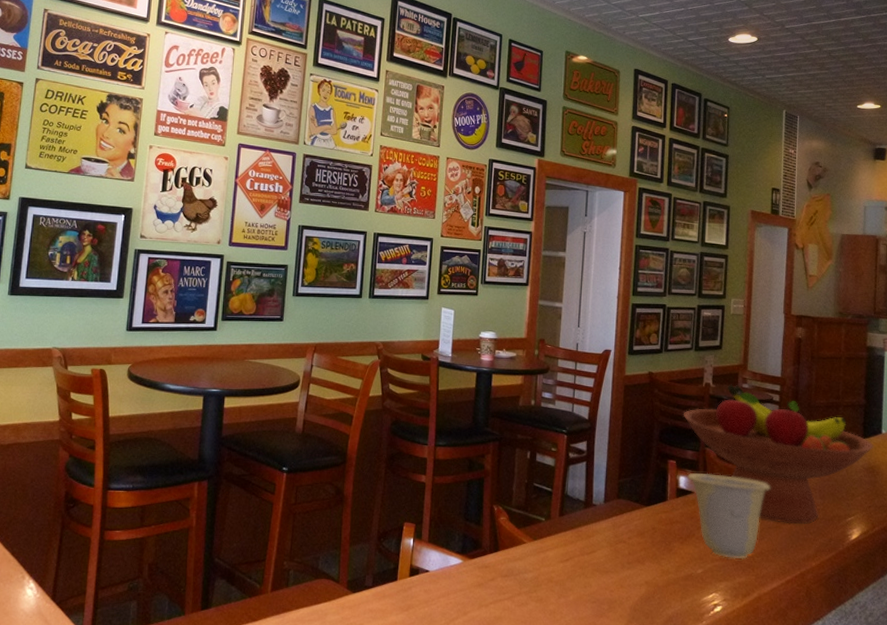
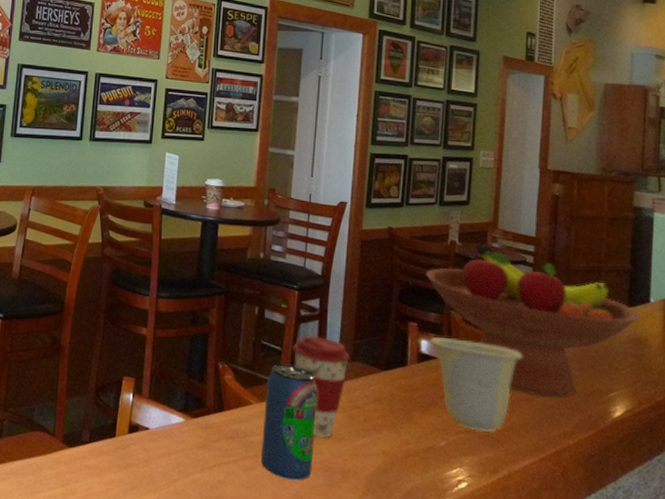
beverage can: none [534,504,586,613] -> present [260,363,318,481]
coffee cup: none [561,477,615,572] -> present [292,335,350,439]

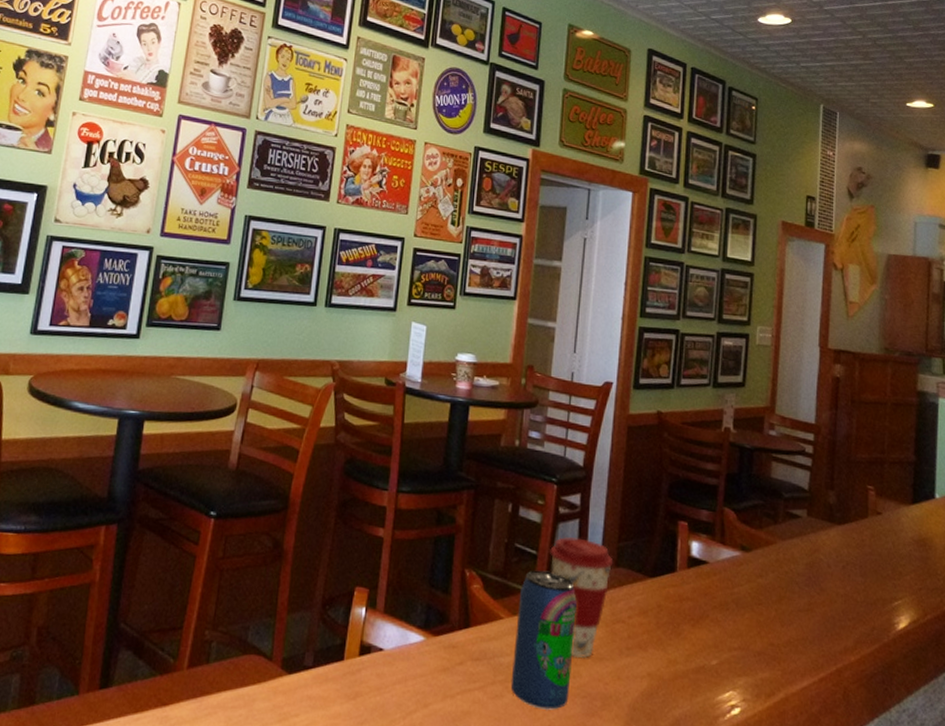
fruit bowl: present [425,242,640,398] -> none [697,430,925,608]
cup: present [430,337,522,433] -> none [701,538,801,650]

